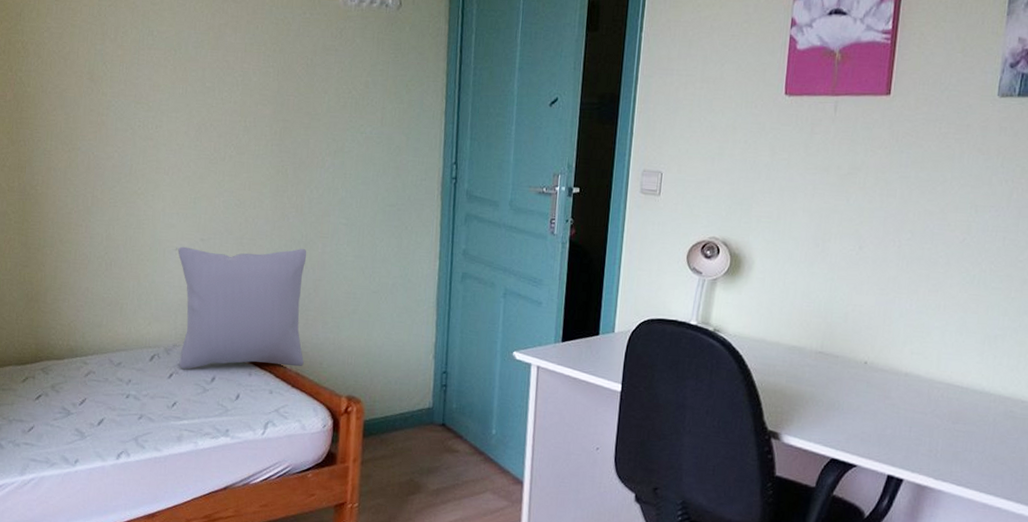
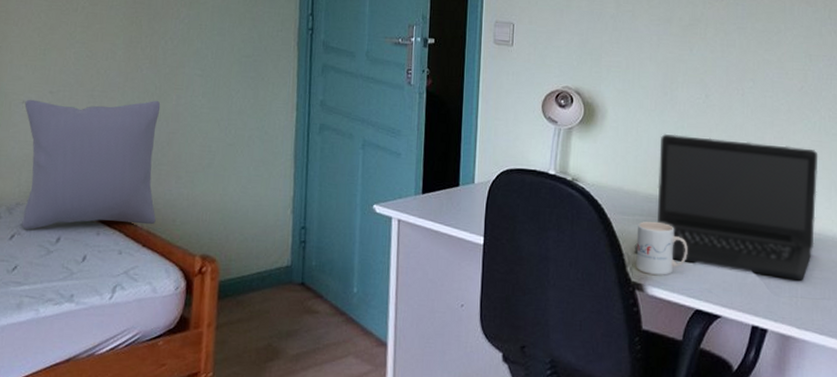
laptop: none [772,285,975,433] -> present [634,133,818,281]
mug: none [773,372,828,425] -> present [636,221,688,275]

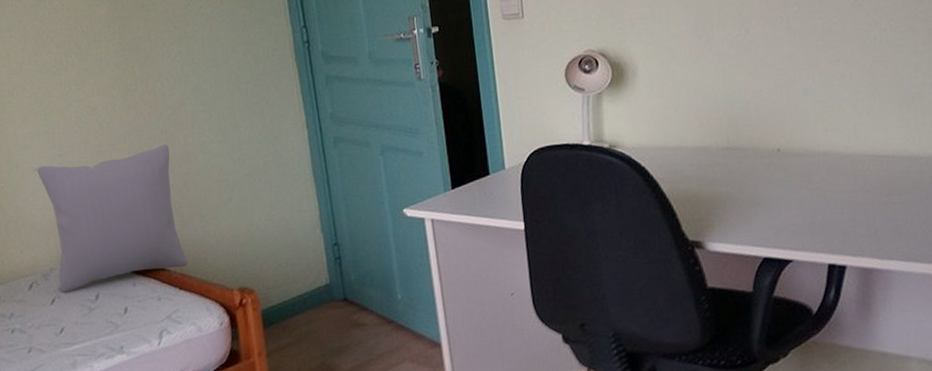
laptop: present [634,133,818,281] -> none [687,66,889,212]
mug: present [636,221,688,275] -> none [687,174,747,230]

